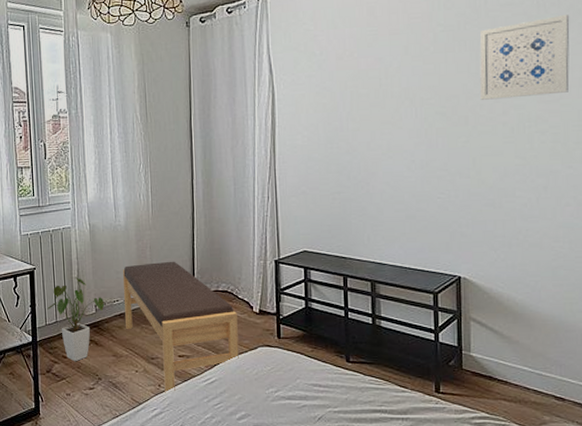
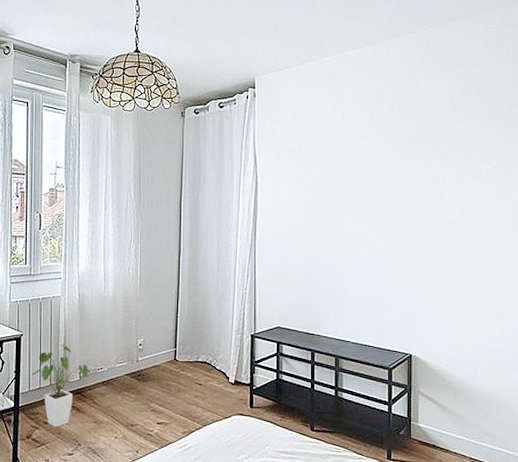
bench: present [122,261,239,393] -> none [107,332,214,459]
wall art: present [479,15,570,100] -> none [433,134,505,201]

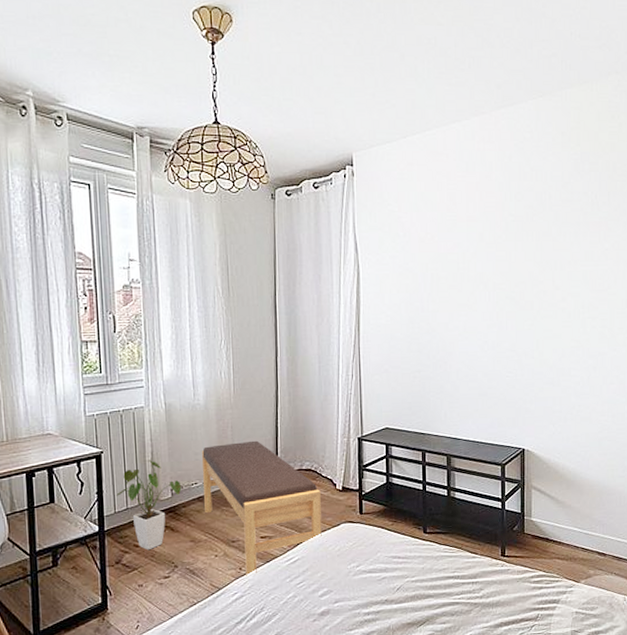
bench: none [107,332,214,459] -> present [201,440,322,576]

